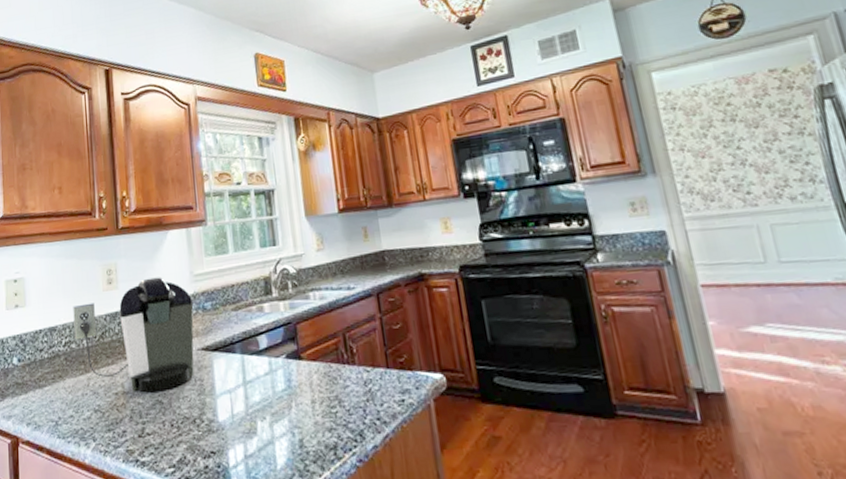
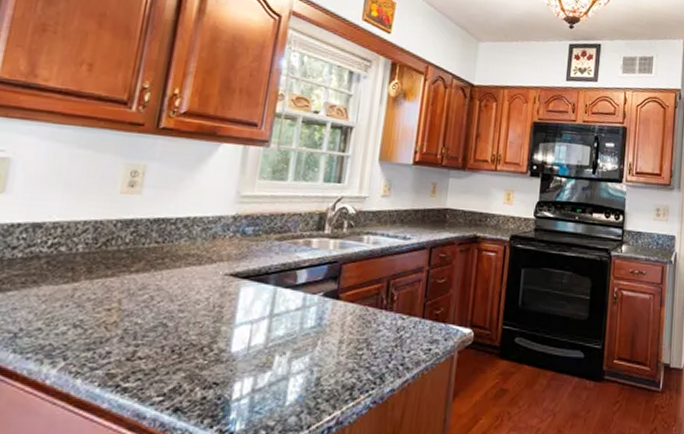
coffee maker: present [73,277,194,393] -> none [66,189,233,314]

